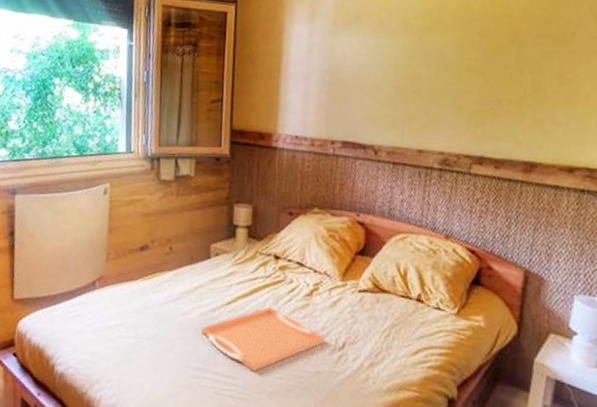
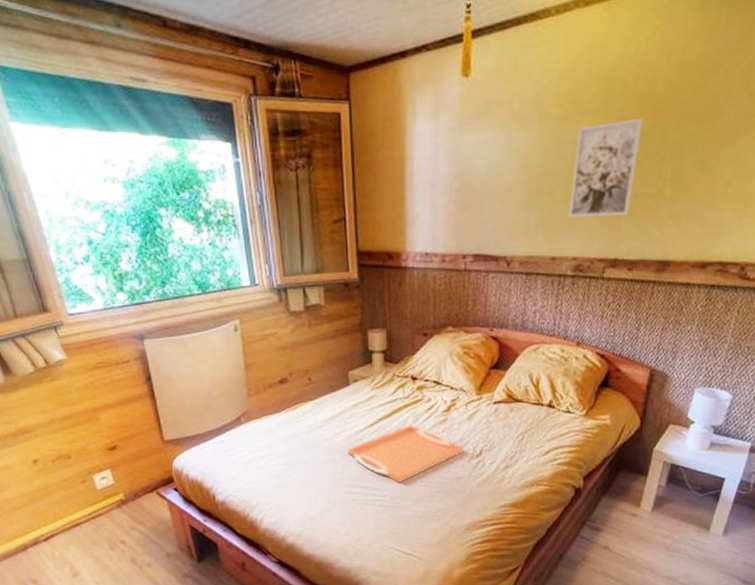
wall art: none [435,35,502,117] -> present [569,117,643,218]

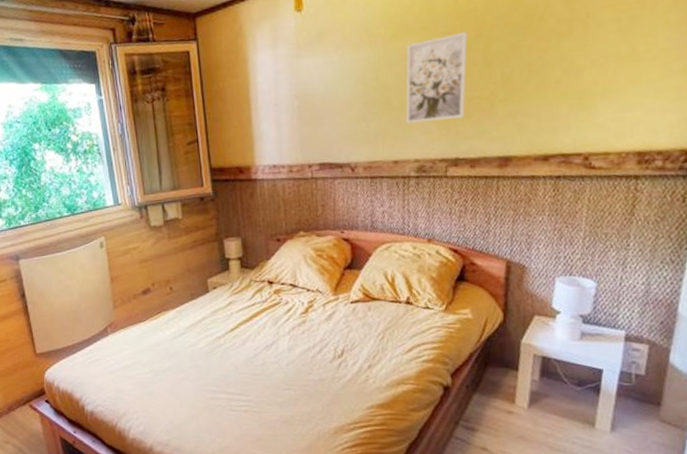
serving tray: present [347,424,463,483] -> none [210,328,325,388]

